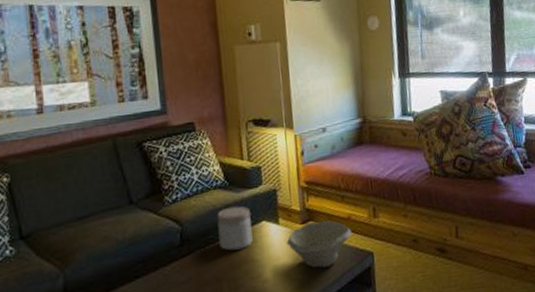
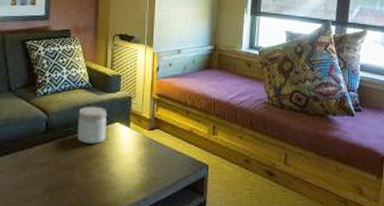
bowl: present [286,220,352,268] -> none [134,129,192,171]

